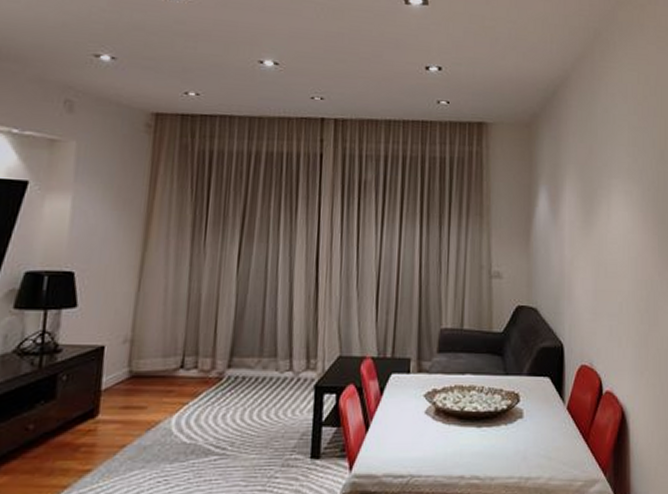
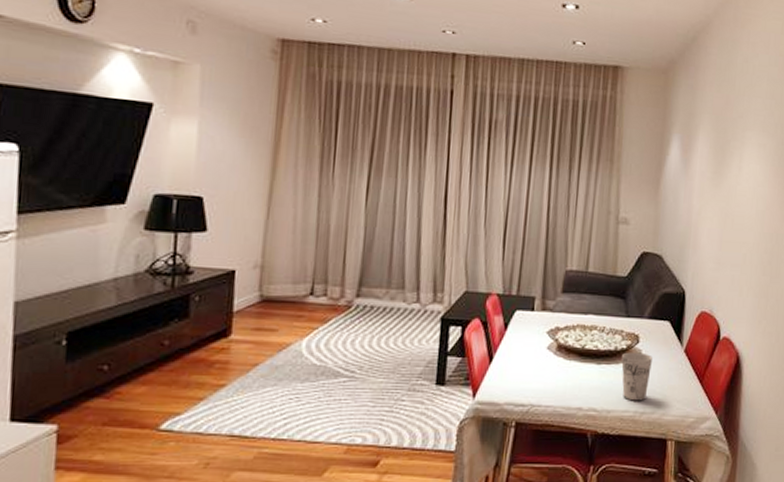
cup: none [503,412,534,466] -> present [621,352,652,401]

